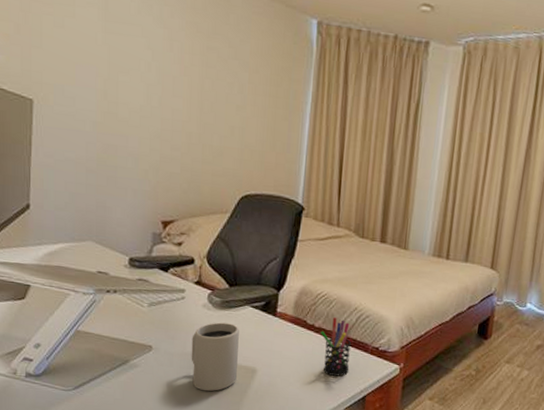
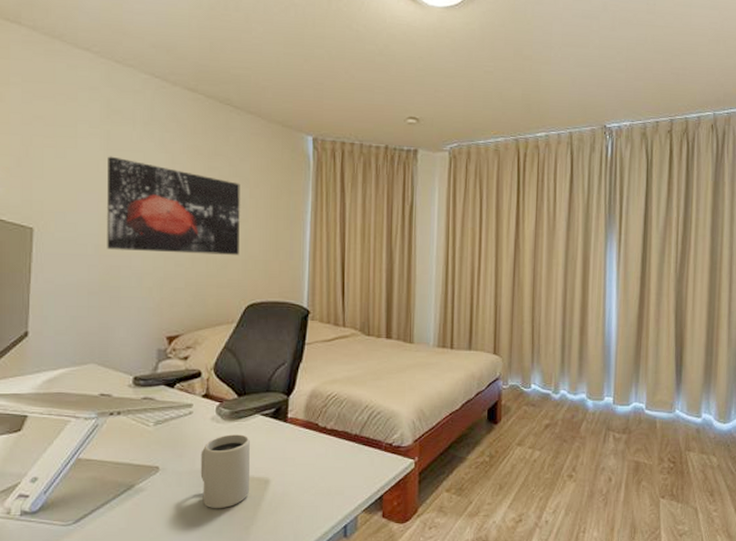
wall art: none [104,28,239,143] -> present [107,156,240,255]
pen holder: present [321,317,351,376] -> none [333,417,364,478]

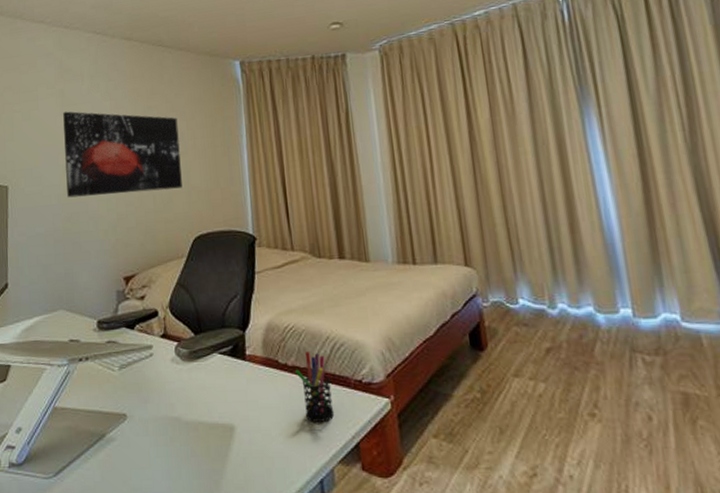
mug: present [200,434,251,509] -> none [164,376,216,461]
pen holder: none [333,417,364,478] -> present [295,352,335,422]

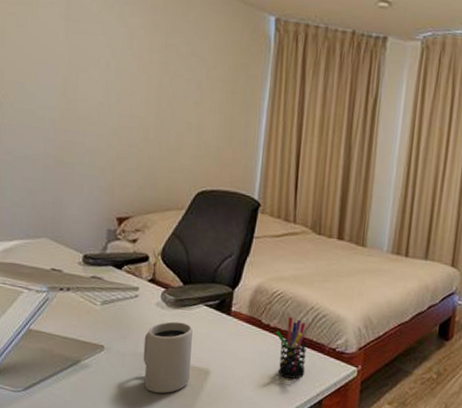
wall art: present [63,111,182,198] -> none [63,27,197,139]
mug: none [164,376,216,461] -> present [143,321,193,394]

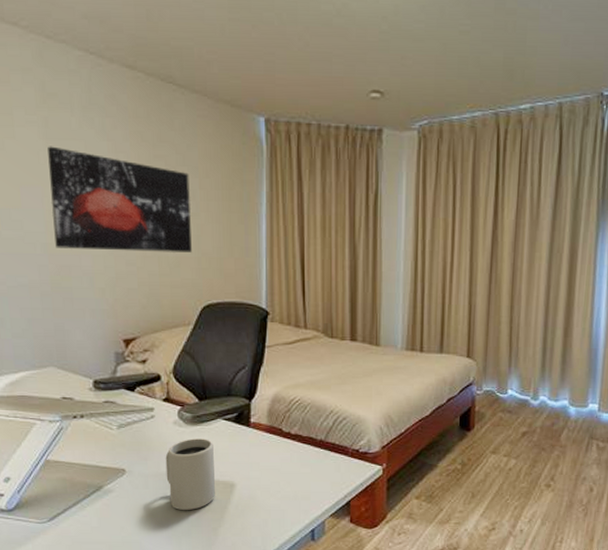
wall art: none [63,27,197,139] -> present [48,146,192,252]
pen holder: present [276,317,307,379] -> none [298,423,331,483]

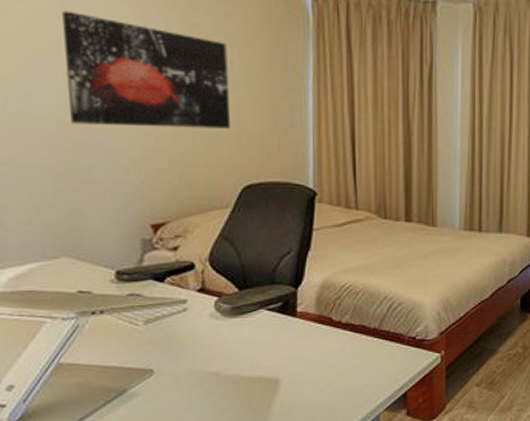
mug: present [165,438,216,511] -> none [200,332,259,413]

